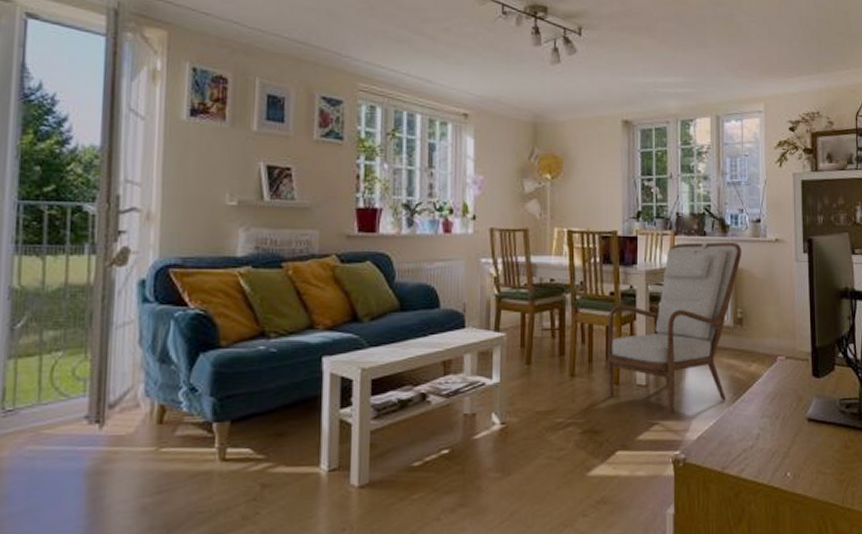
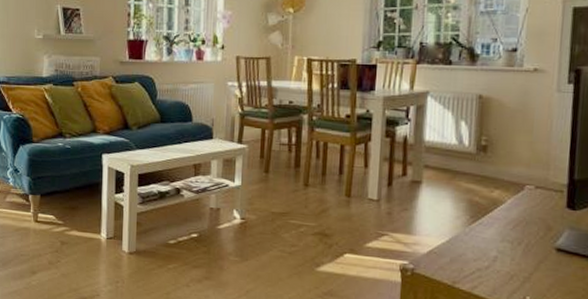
armchair: present [607,241,742,415] -> none [339,70,493,229]

